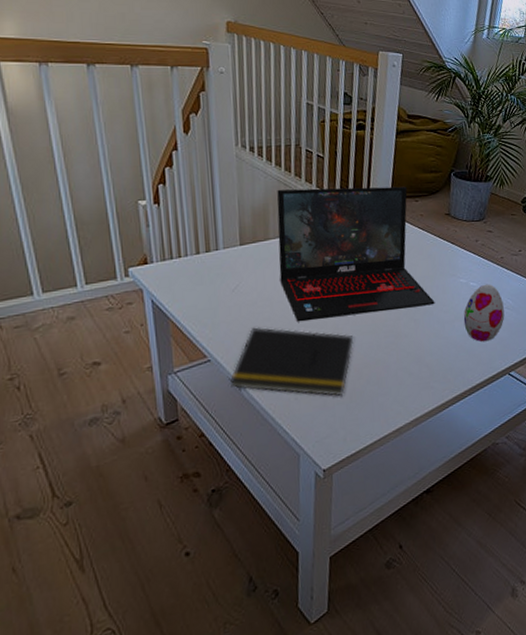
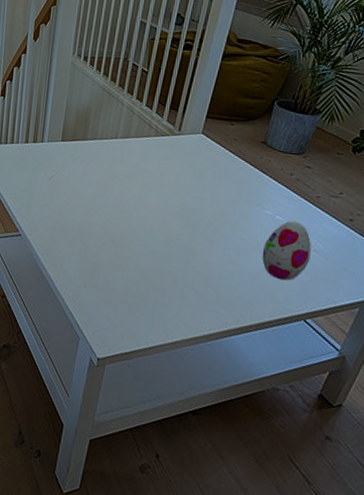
notepad: present [229,326,354,396] -> none [32,214,147,295]
laptop: present [277,186,435,322] -> none [89,96,234,231]

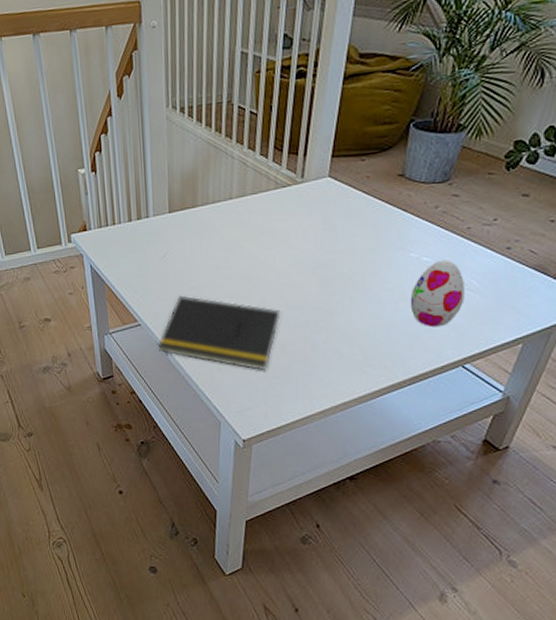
notepad: none [32,214,147,295] -> present [157,295,281,370]

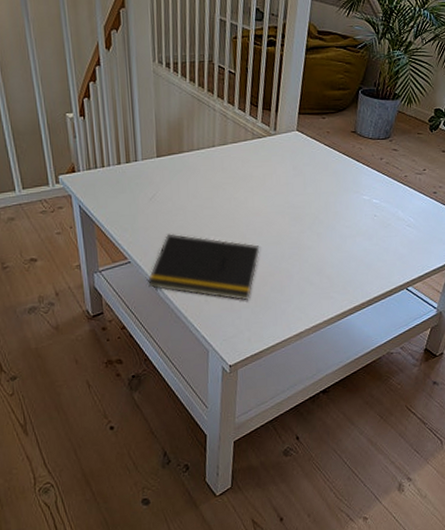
decorative egg: present [410,259,465,328] -> none [364,201,406,258]

